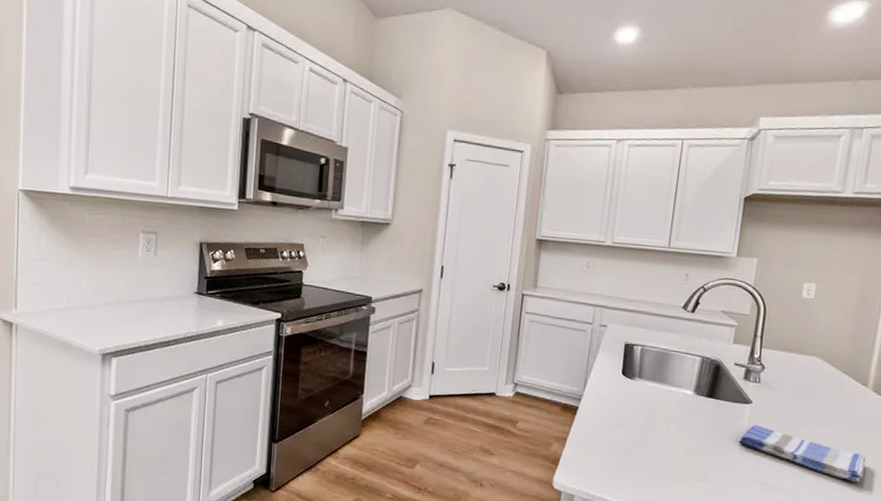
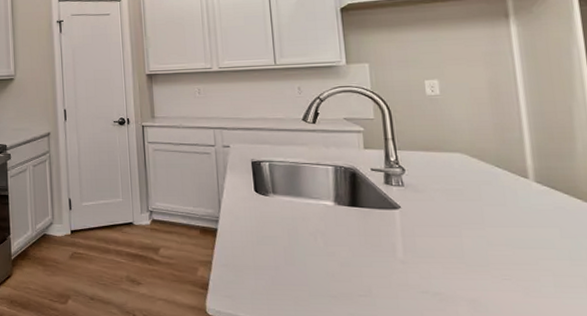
dish towel: present [739,425,866,483] -> none [396,231,554,285]

